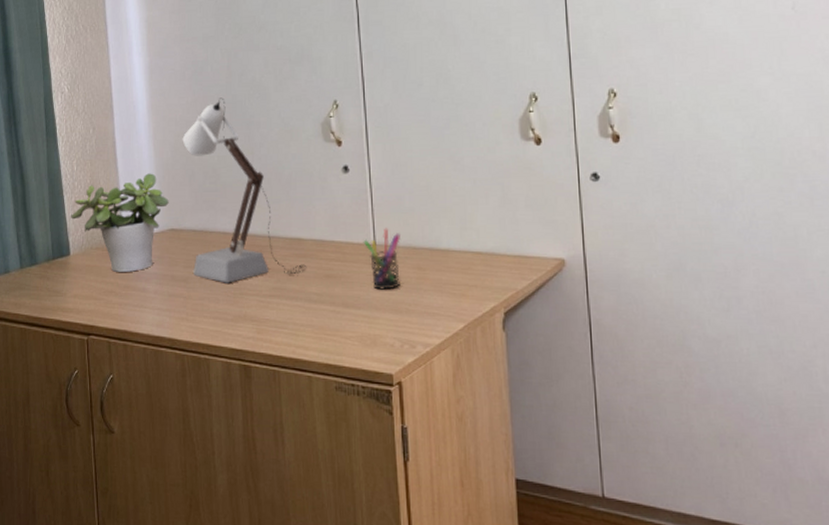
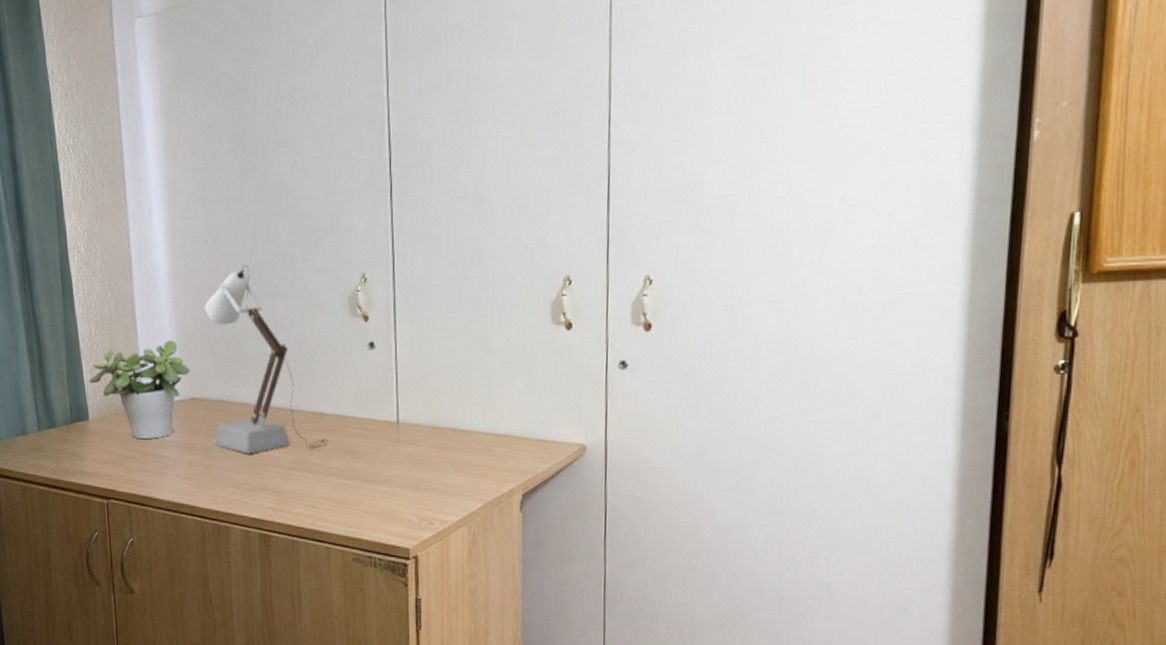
pen holder: present [363,228,400,290] -> none [386,406,424,468]

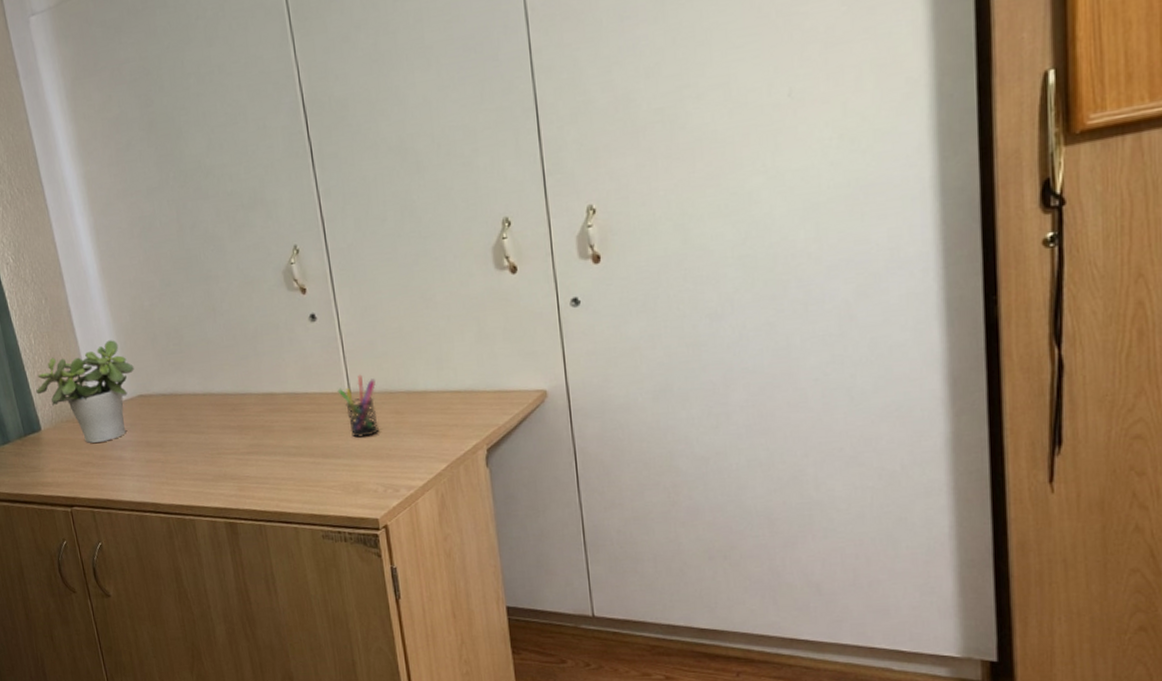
desk lamp: present [204,265,329,454] -> none [139,253,283,445]
pen holder: none [386,406,424,468] -> present [337,374,379,438]

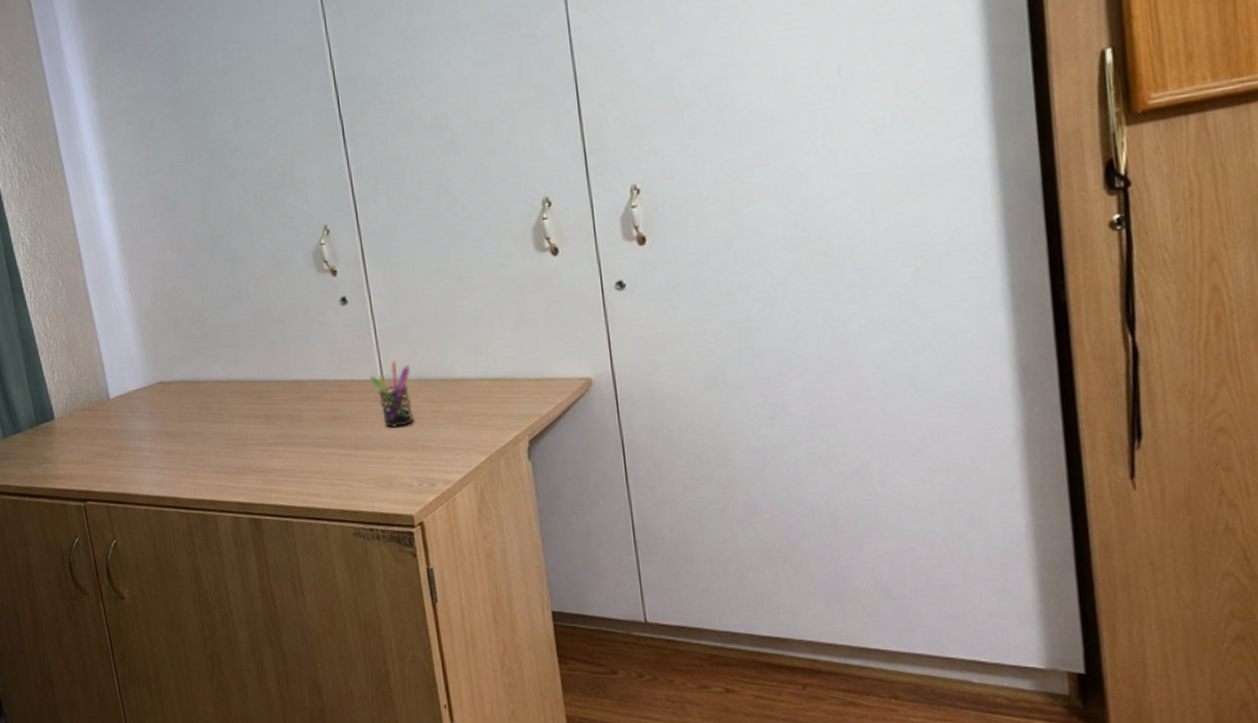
potted plant: present [36,340,134,444] -> none [50,323,155,433]

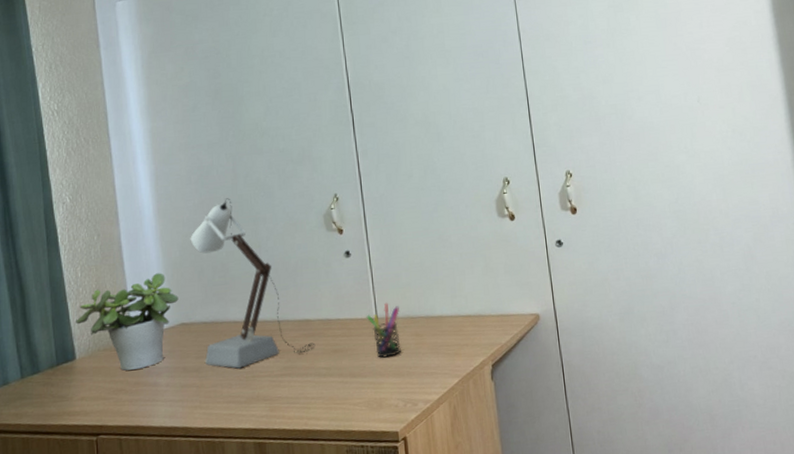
potted plant: none [50,323,155,433] -> present [76,273,179,371]
desk lamp: none [161,233,311,435] -> present [190,198,316,369]

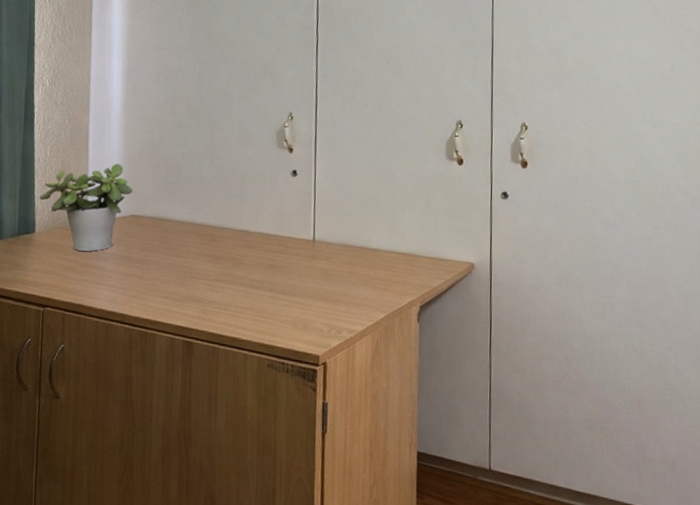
desk lamp: present [190,198,316,369] -> none [149,102,252,267]
pen holder: present [366,302,401,358] -> none [304,227,337,281]

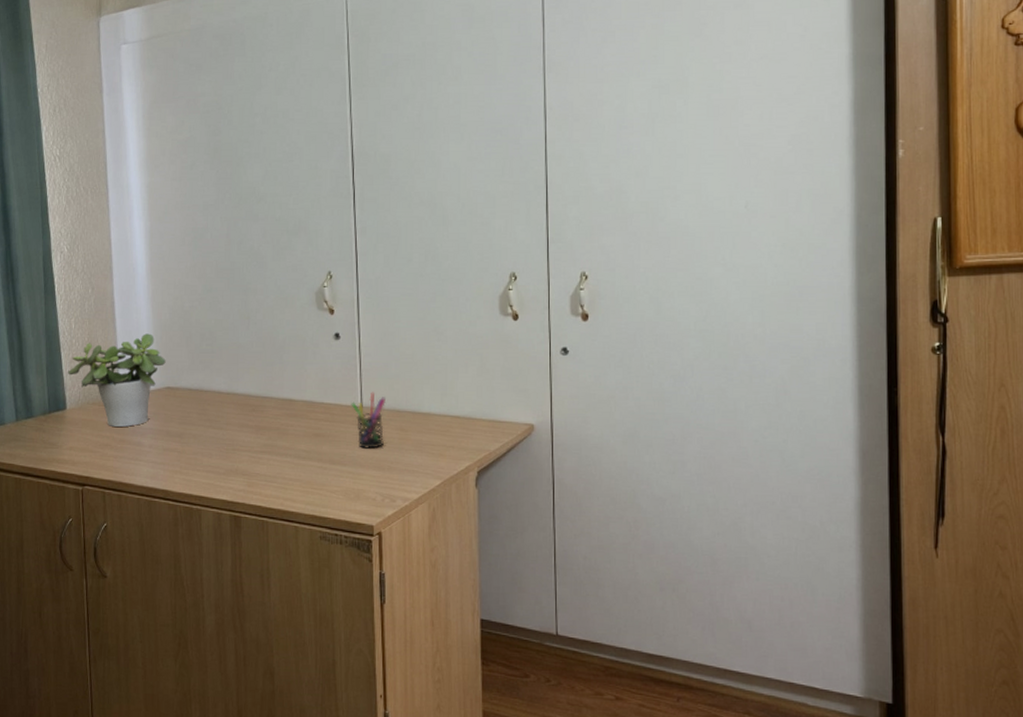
pen holder: none [304,227,337,281] -> present [351,392,386,449]

